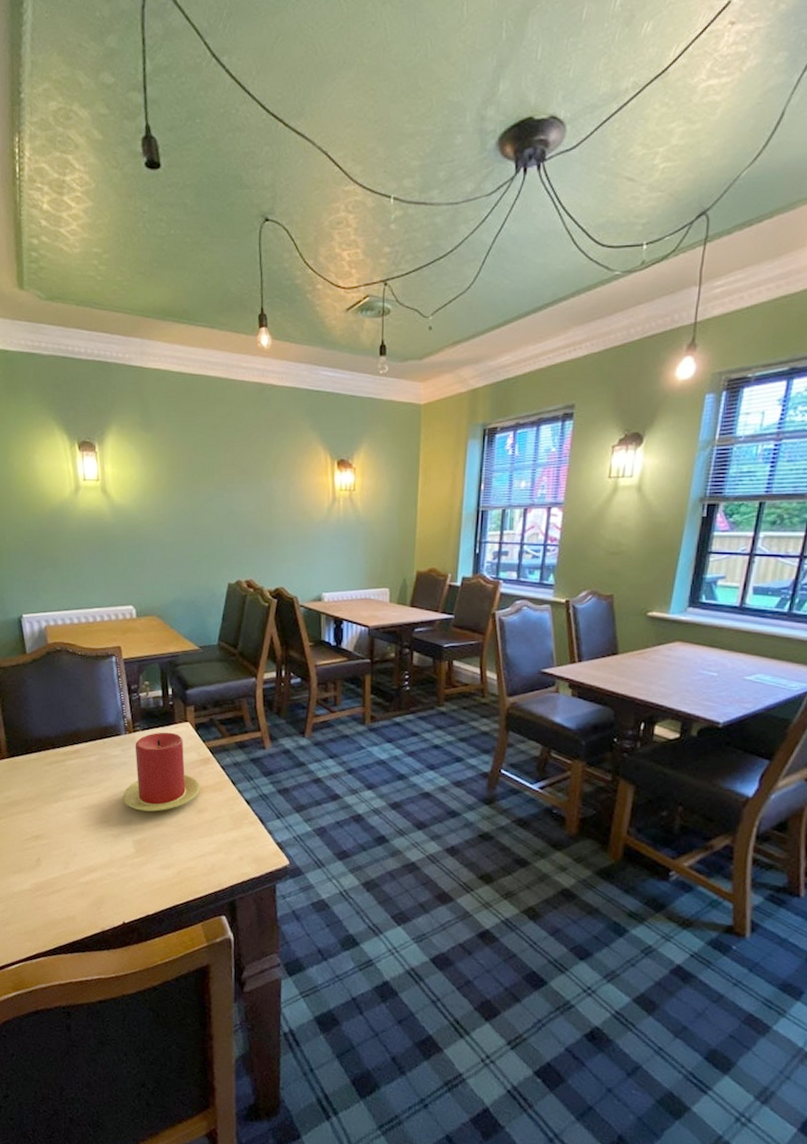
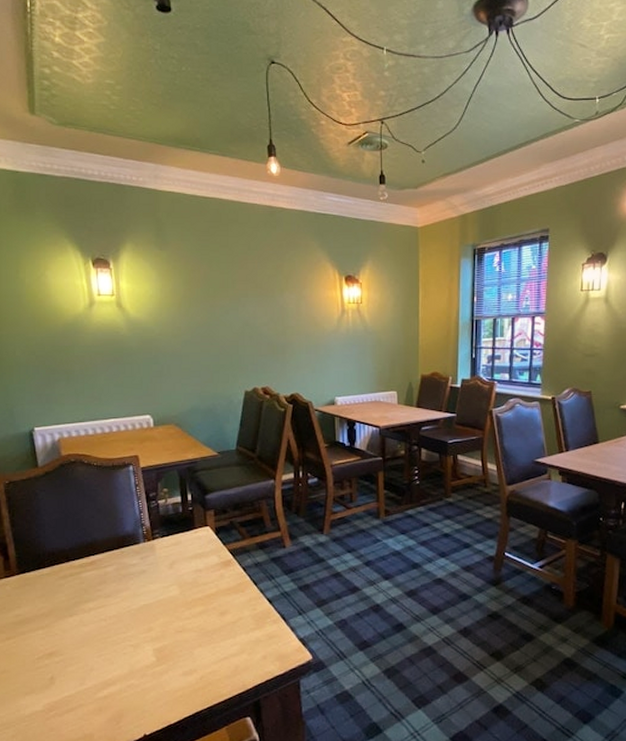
candle: present [122,732,200,812] -> none [142,537,222,618]

